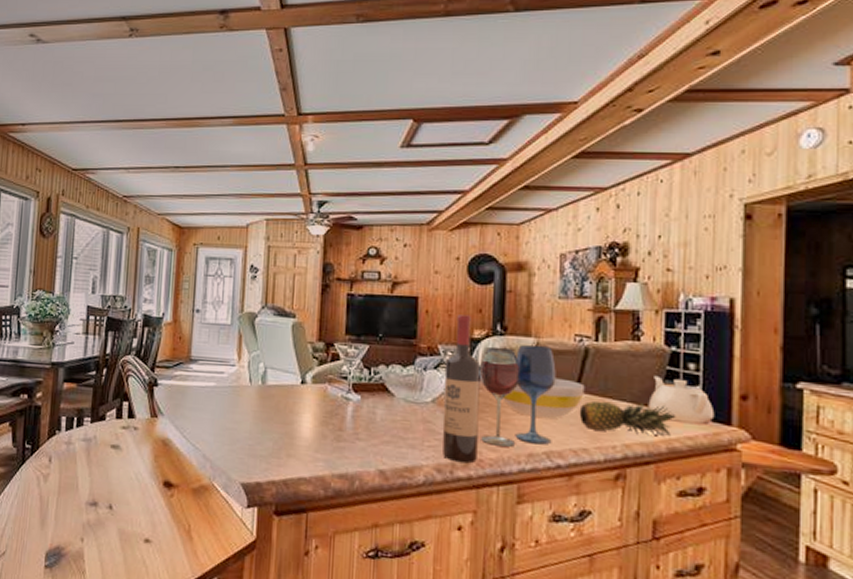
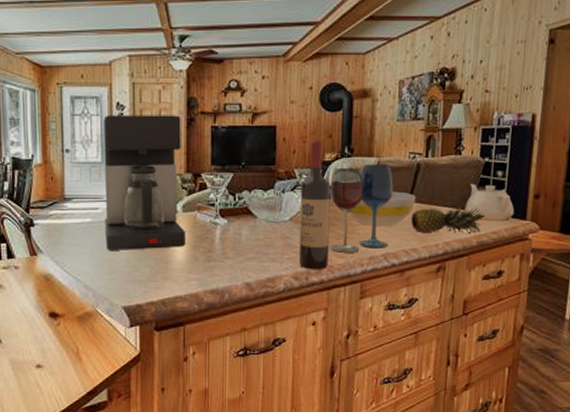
coffee maker: none [228,277,316,423] -> present [103,115,185,250]

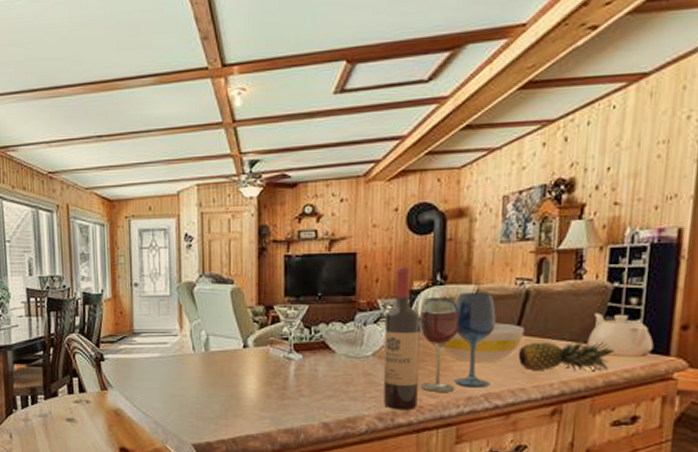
coffee maker: present [103,115,185,250] -> none [171,245,257,386]

